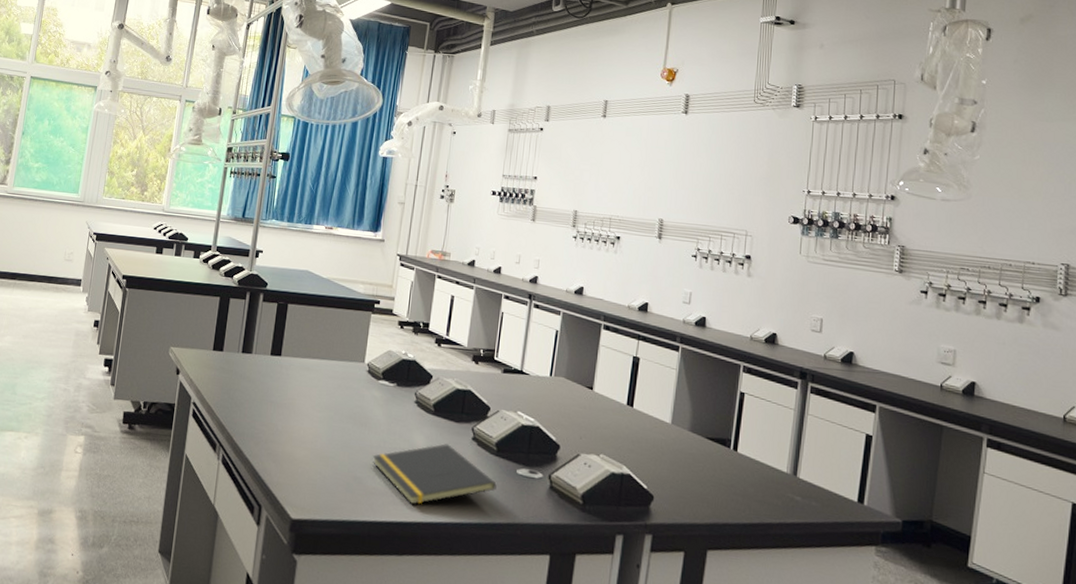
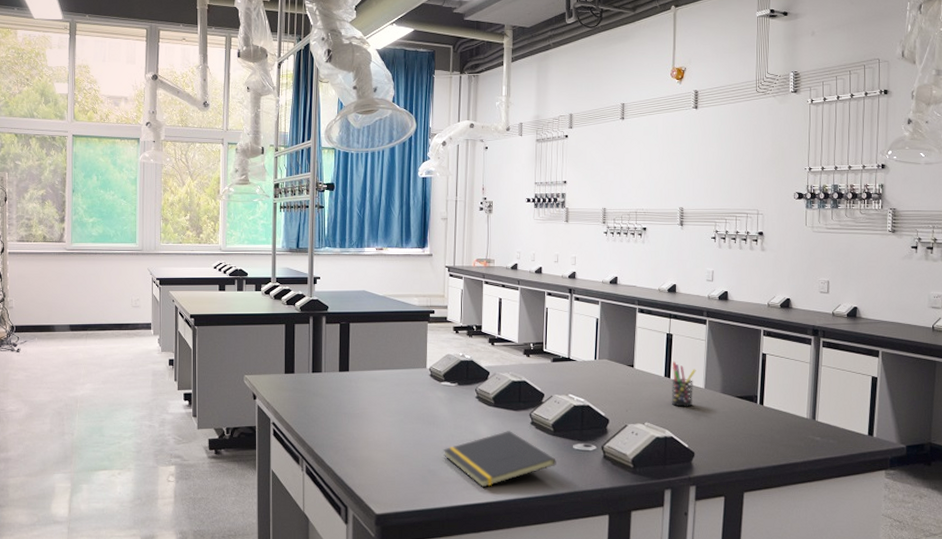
pen holder: none [632,388,663,443] -> present [671,361,696,407]

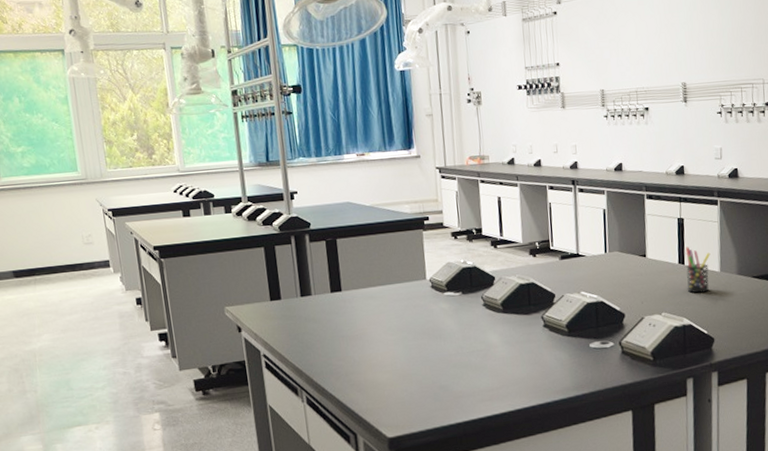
notepad: present [443,431,556,488] -> none [453,336,574,398]

